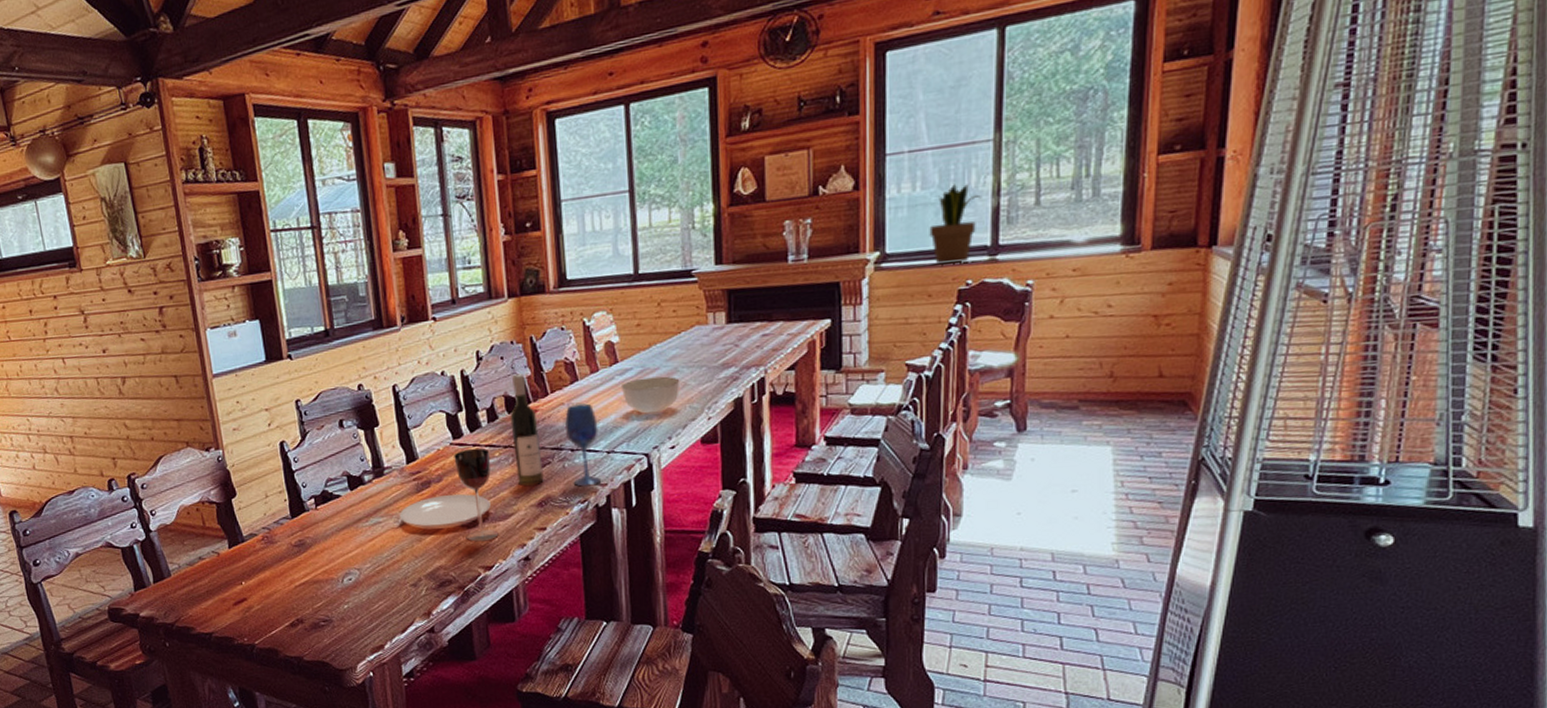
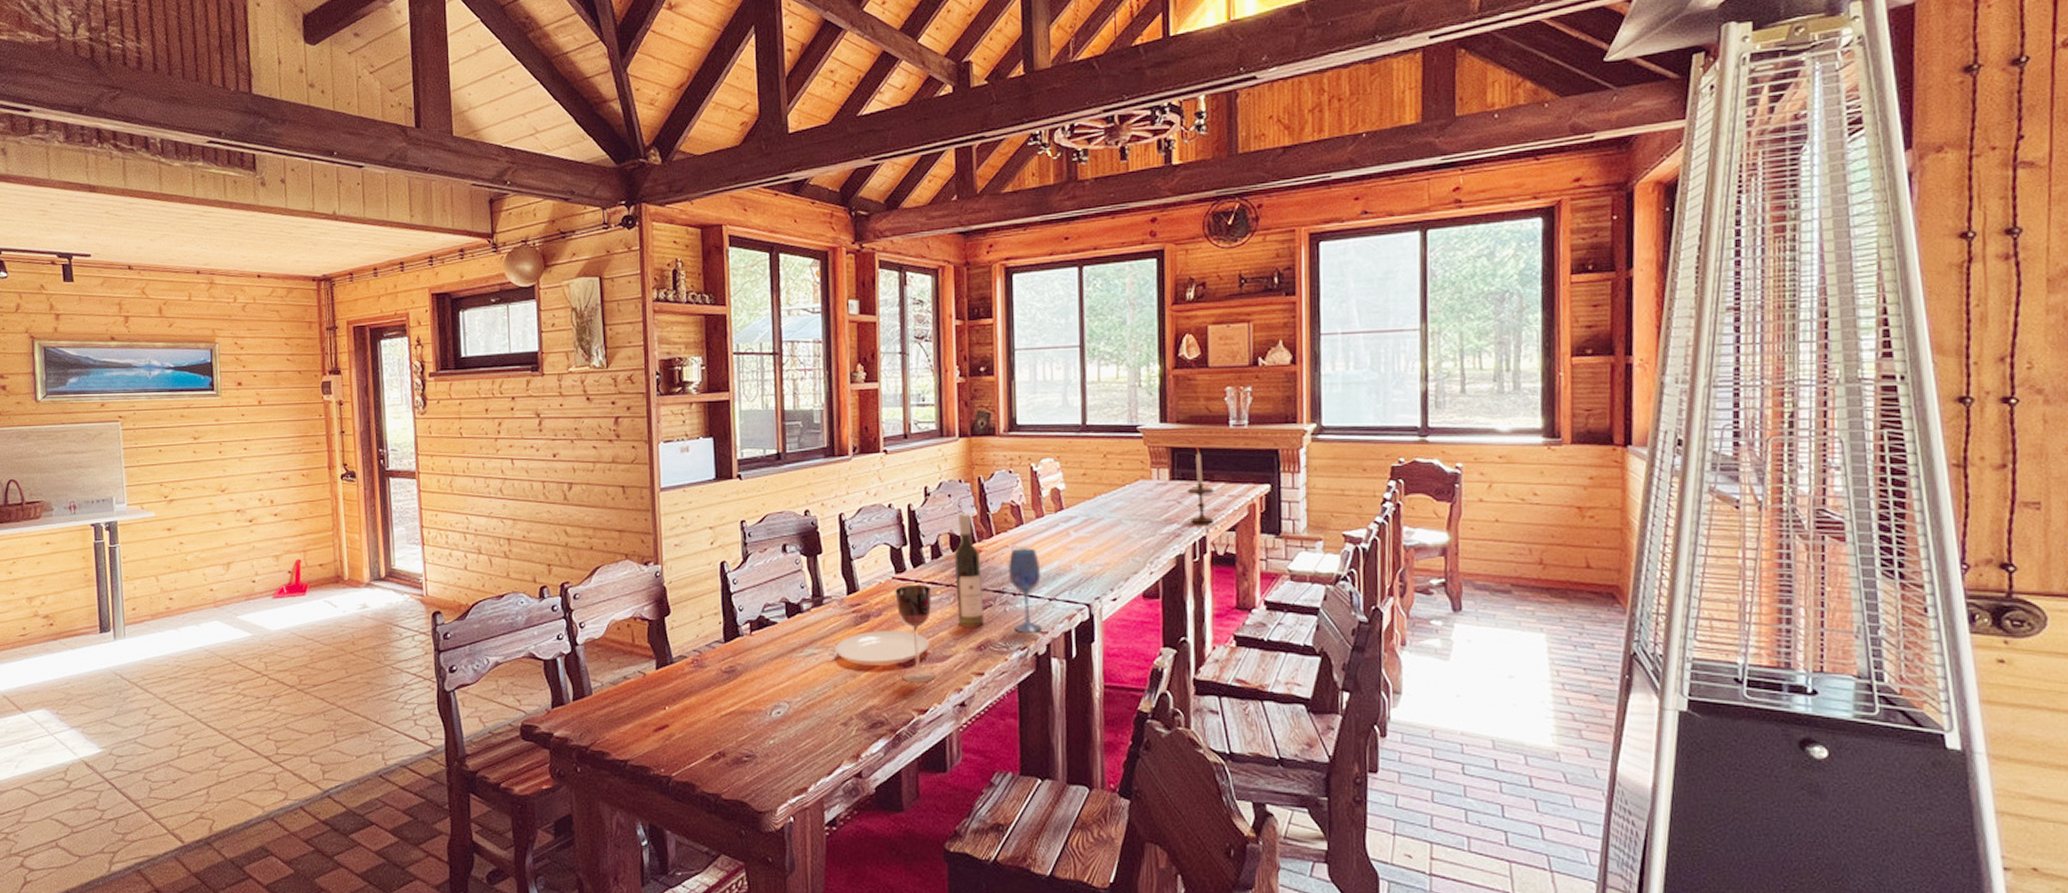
bowl: present [622,376,679,415] -> none [1066,527,1122,565]
candlestick: none [744,285,772,365] -> present [1186,446,1214,523]
potted plant: present [929,184,982,265] -> none [1362,367,1412,441]

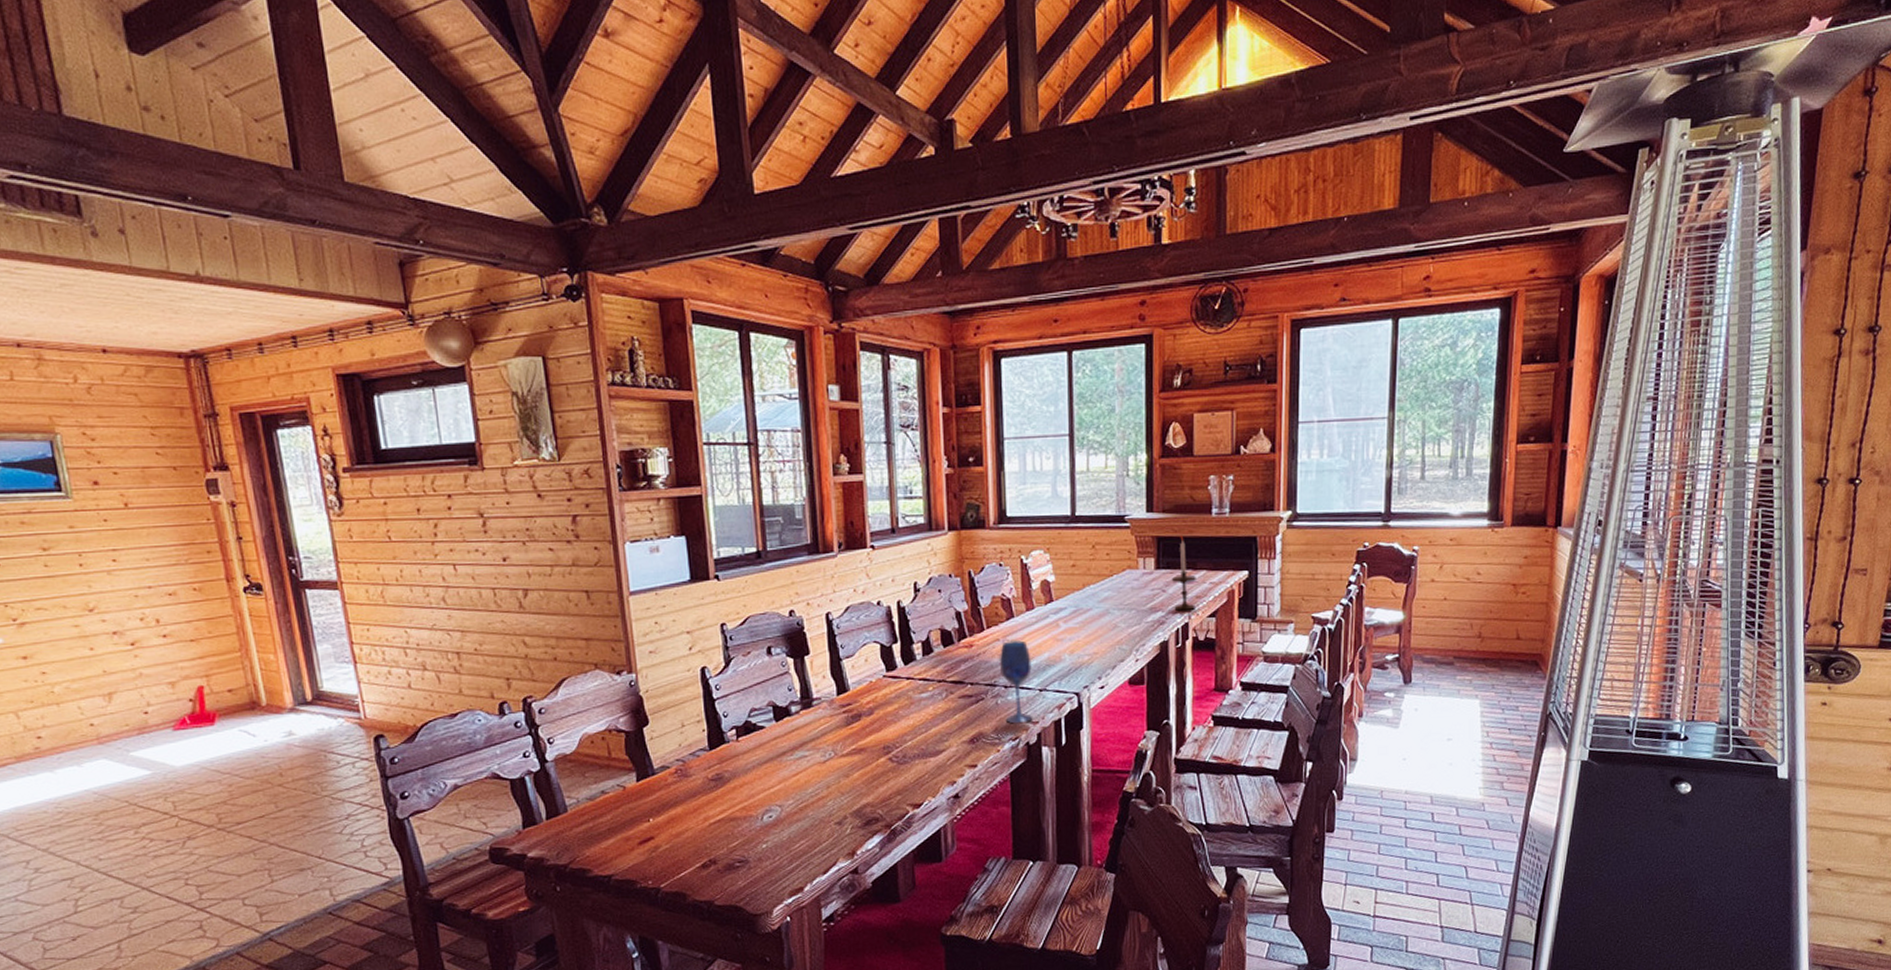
plate: present [835,630,929,667] -> none [826,728,922,765]
wineglass: present [895,584,935,683] -> none [886,681,929,779]
bottle: present [954,513,984,627] -> none [945,607,977,721]

